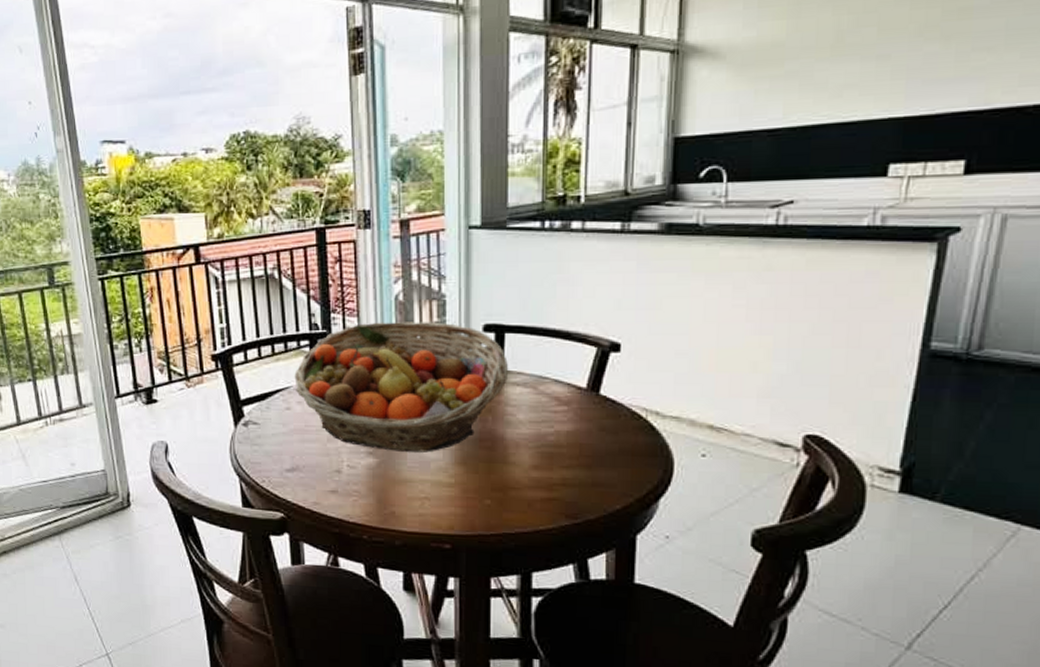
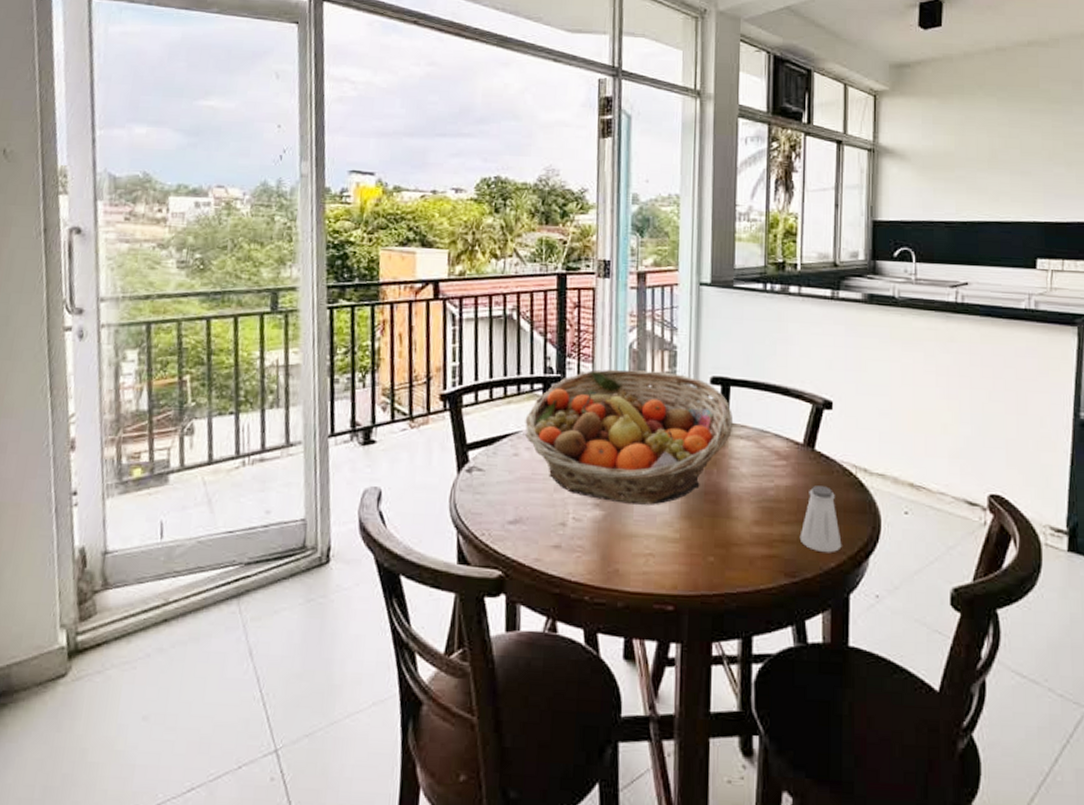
saltshaker: none [582,430,629,496] -> present [799,486,842,553]

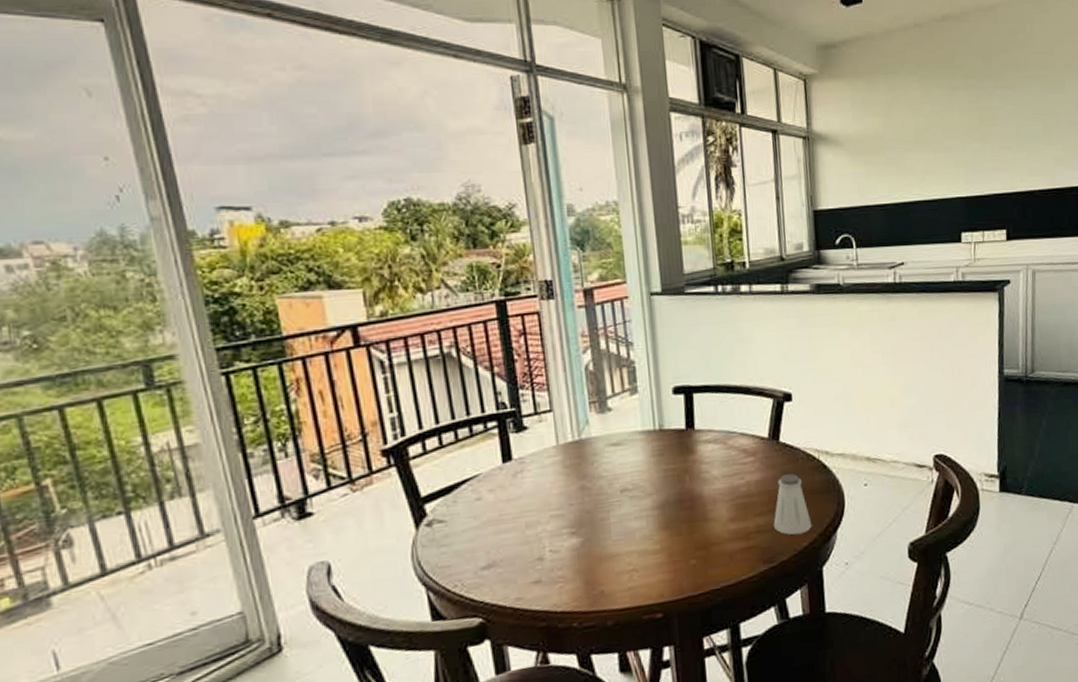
fruit basket: present [525,369,734,505] -> none [483,389,700,528]

